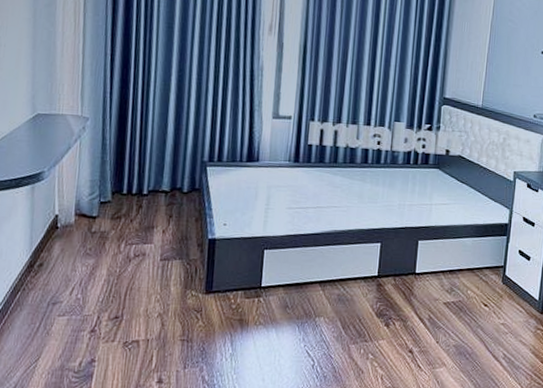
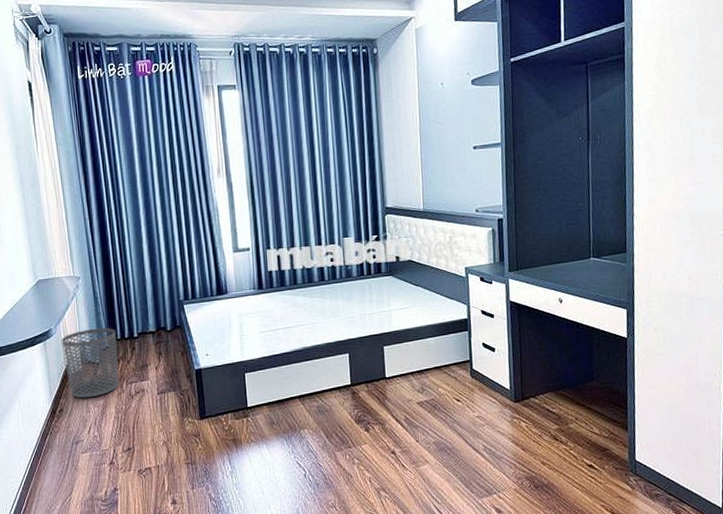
waste bin: none [53,178,122,255] -> present [61,327,120,399]

